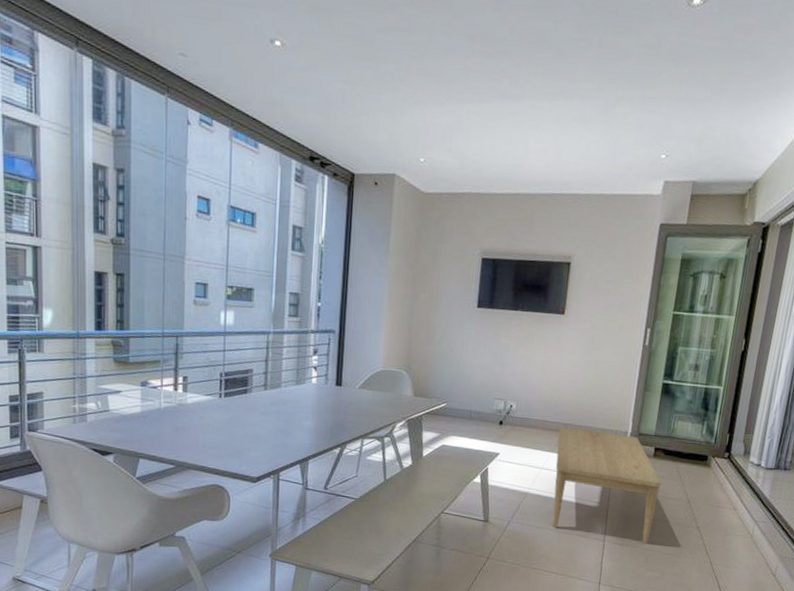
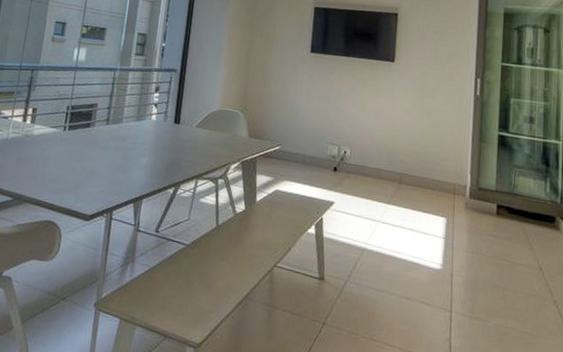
coffee table: present [552,426,662,545] -> none [392,176,508,319]

